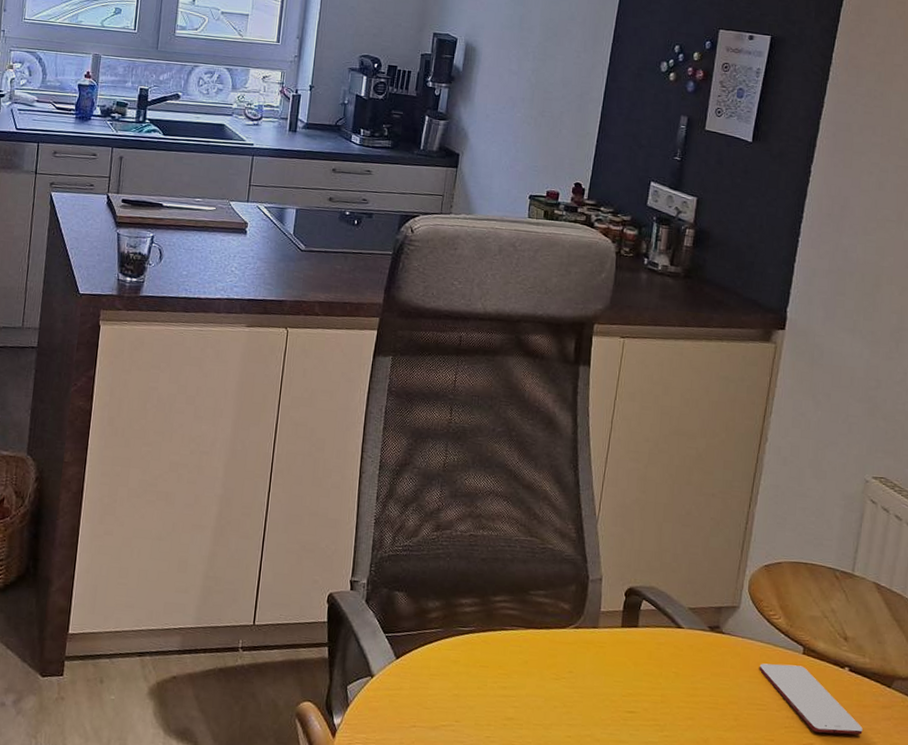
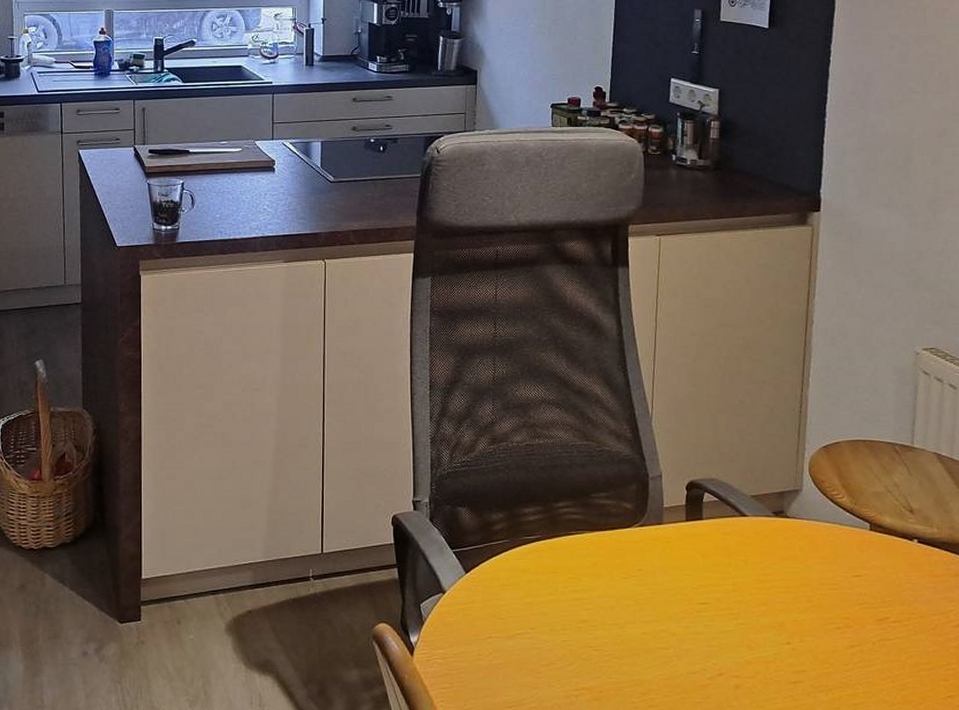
smartphone: present [759,663,863,735] -> none [827,542,938,606]

